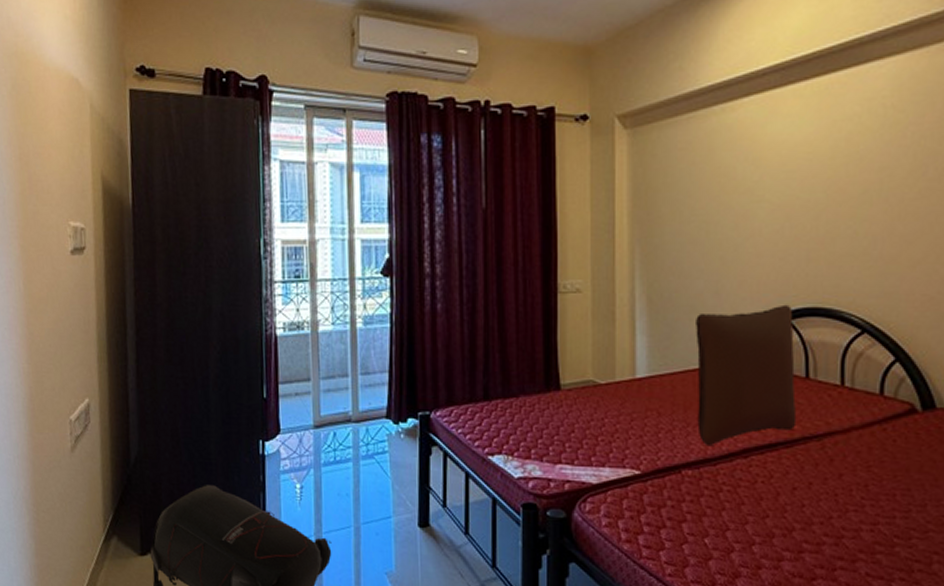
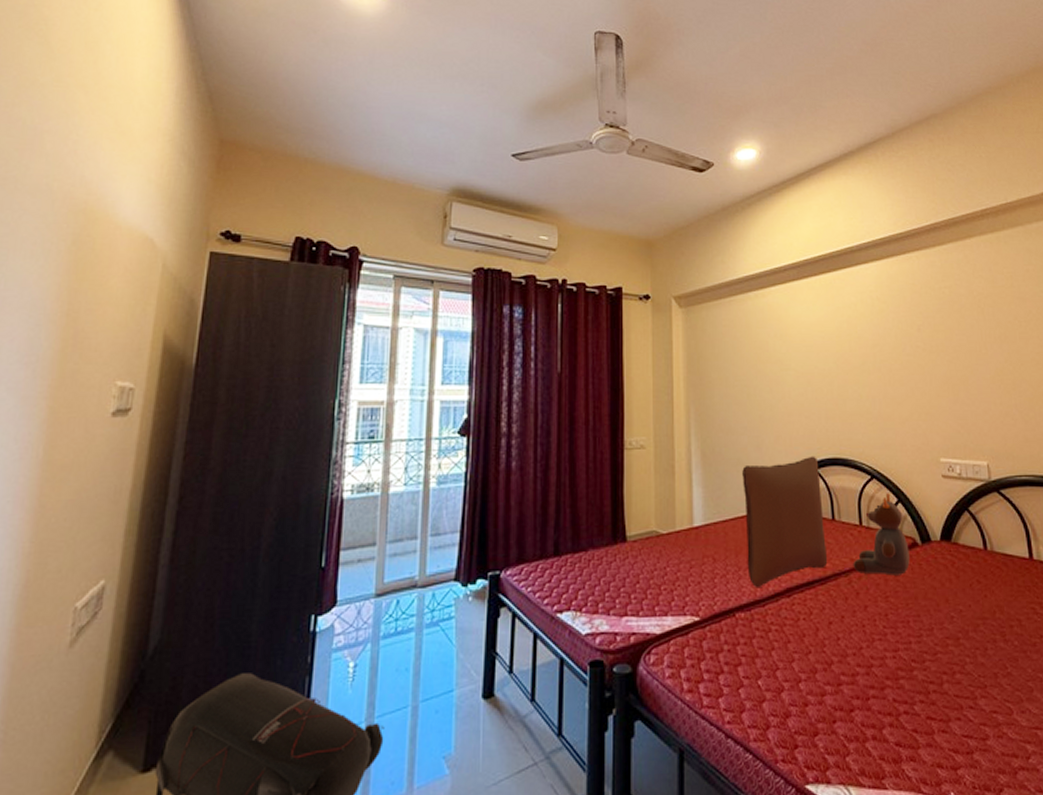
teddy bear: none [828,350,905,444] -> present [853,493,910,576]

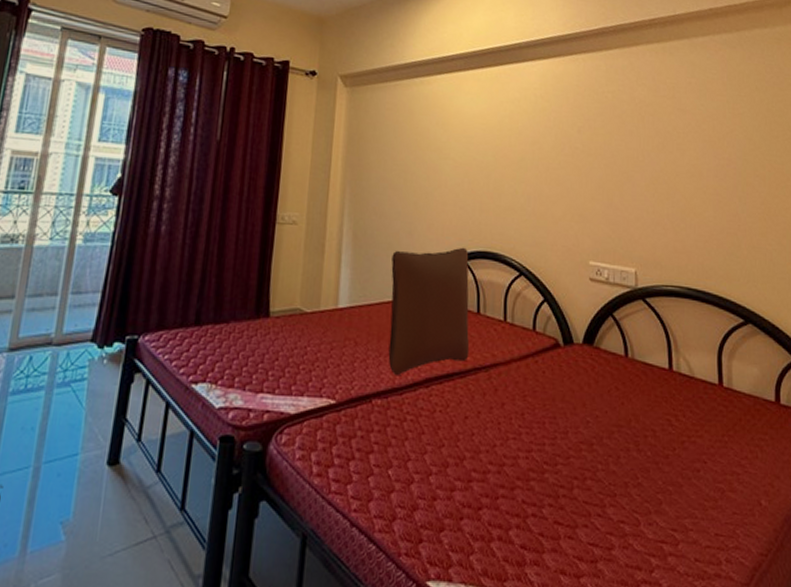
teddy bear: present [853,493,910,576] -> none [493,291,551,375]

